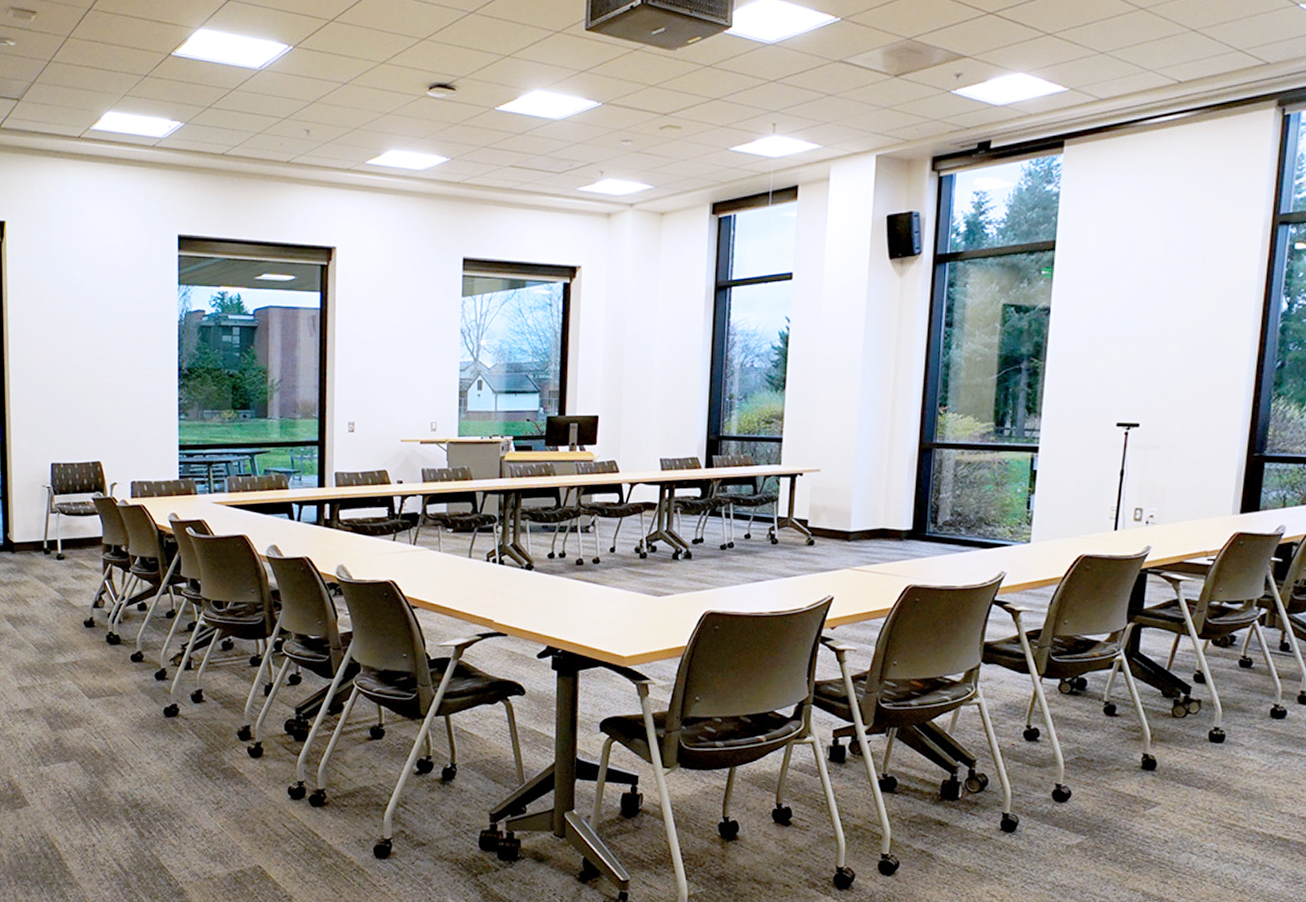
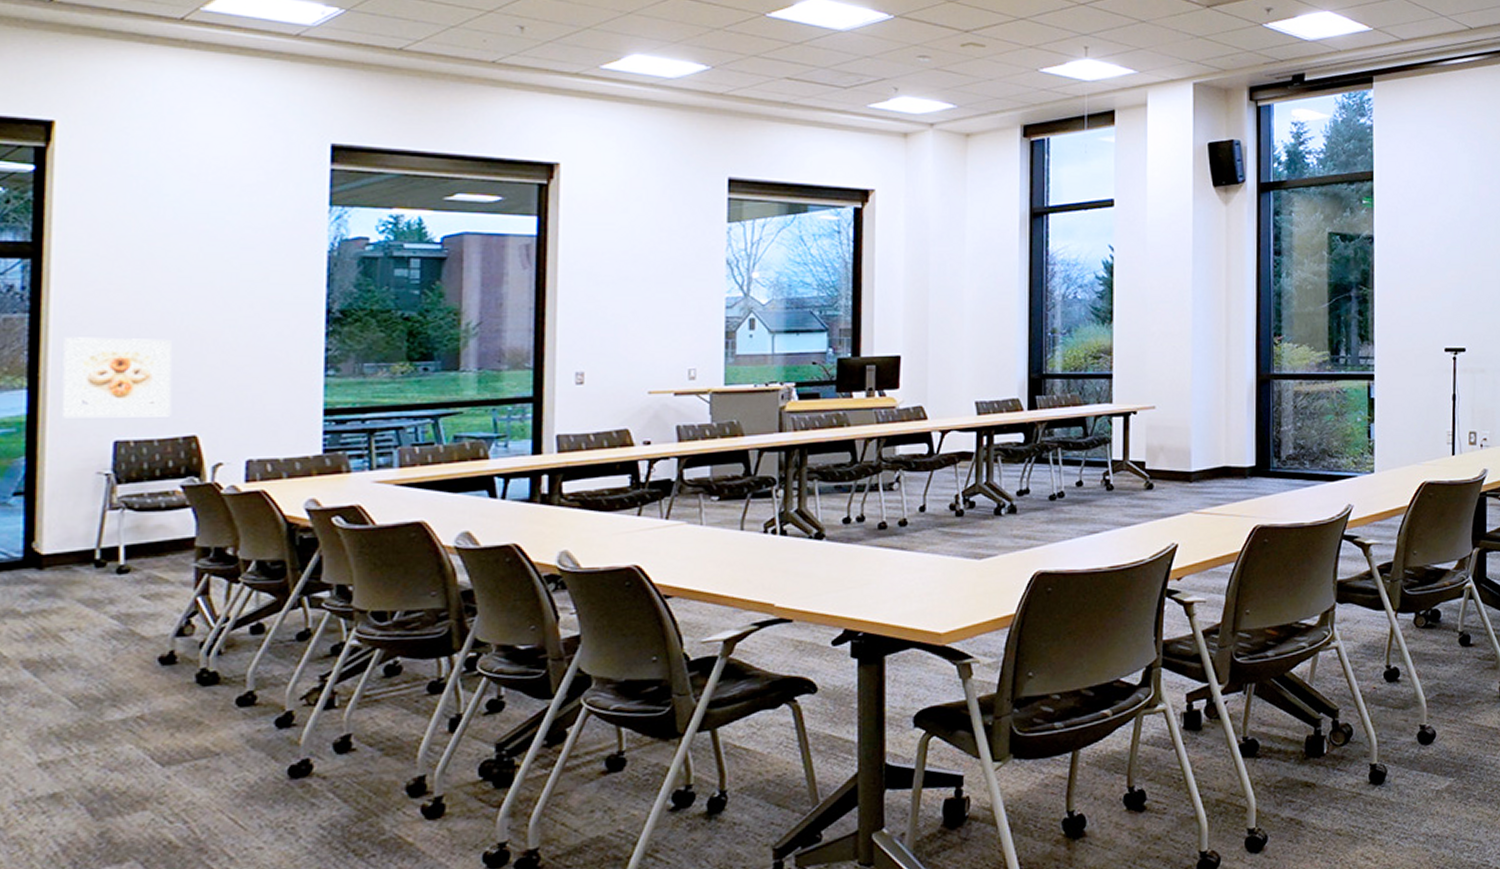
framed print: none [19,385,84,447] -> present [61,337,172,418]

